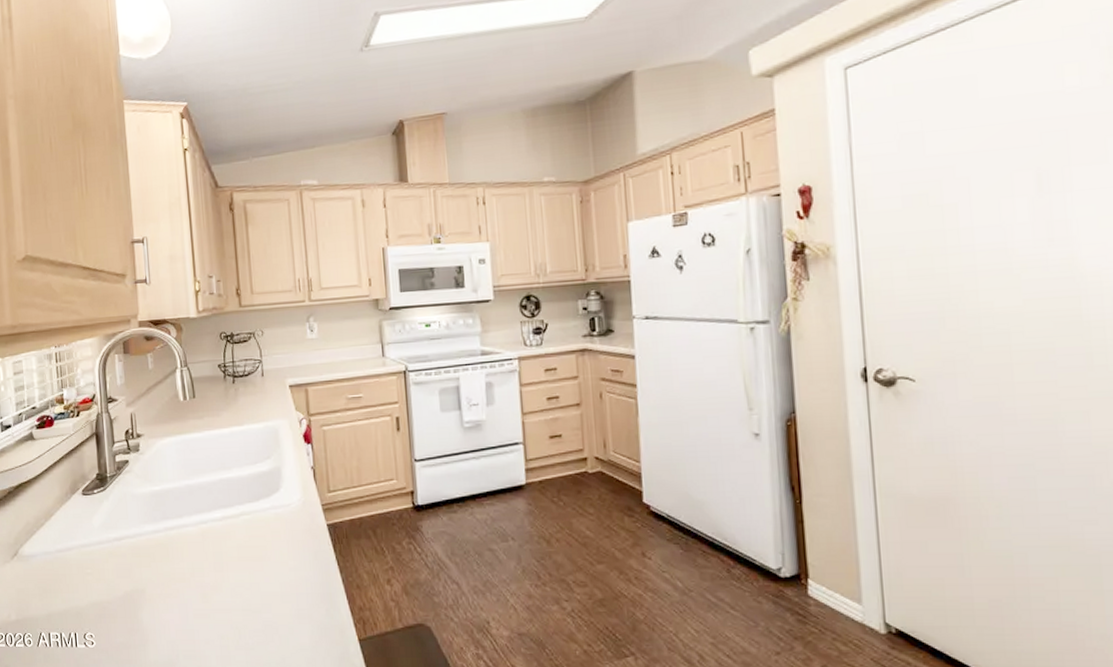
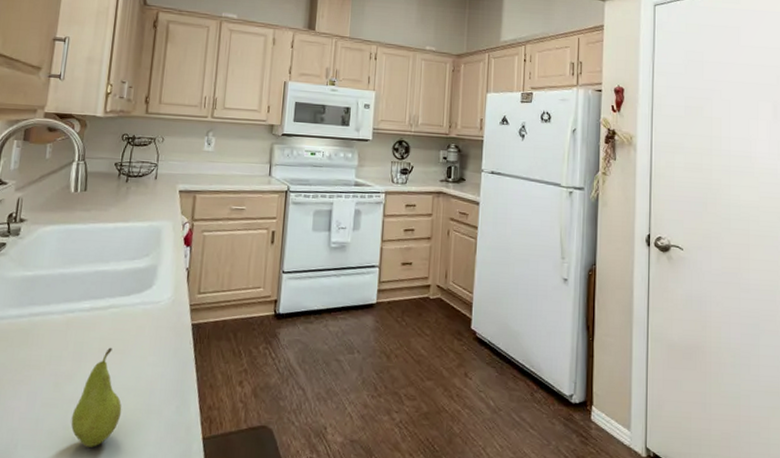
fruit: none [224,555,273,654] -> present [71,347,122,447]

